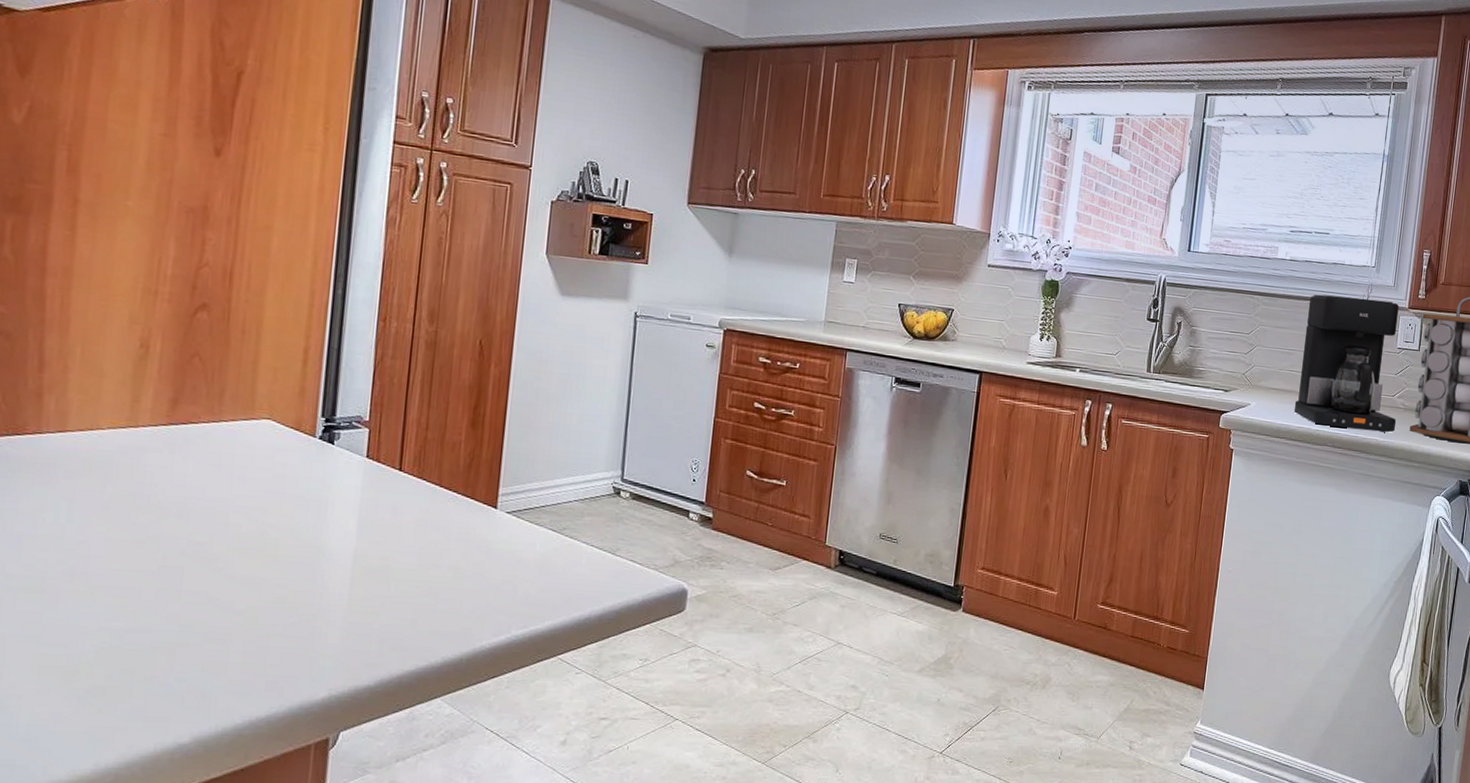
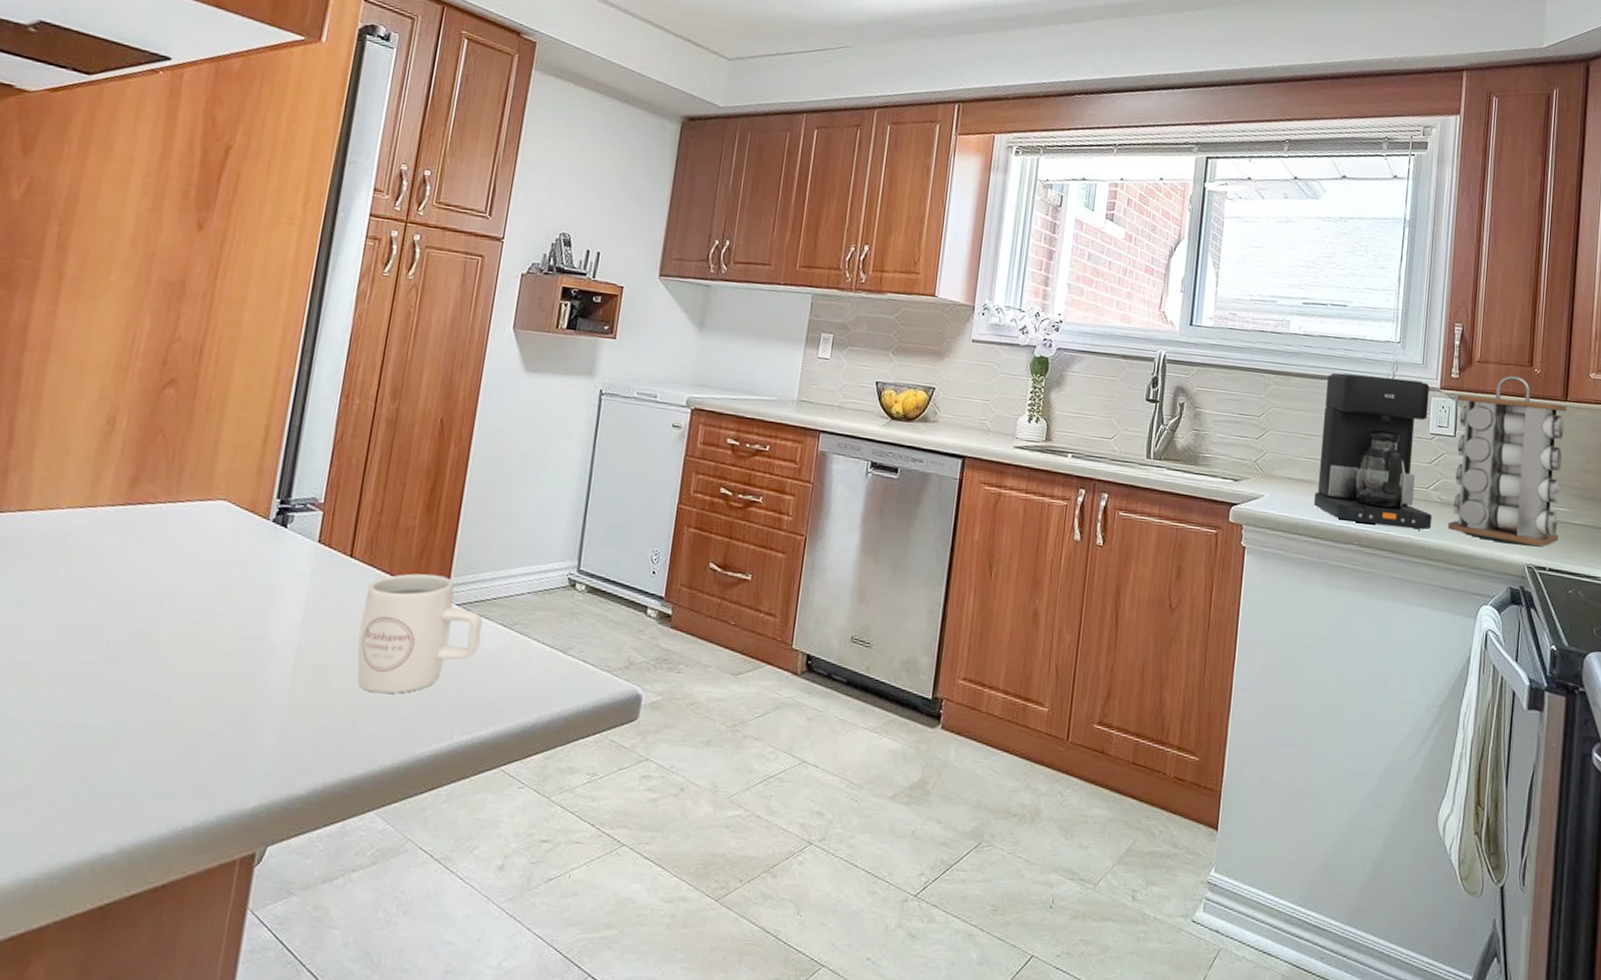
mug: none [413,484,533,594] -> present [357,573,483,694]

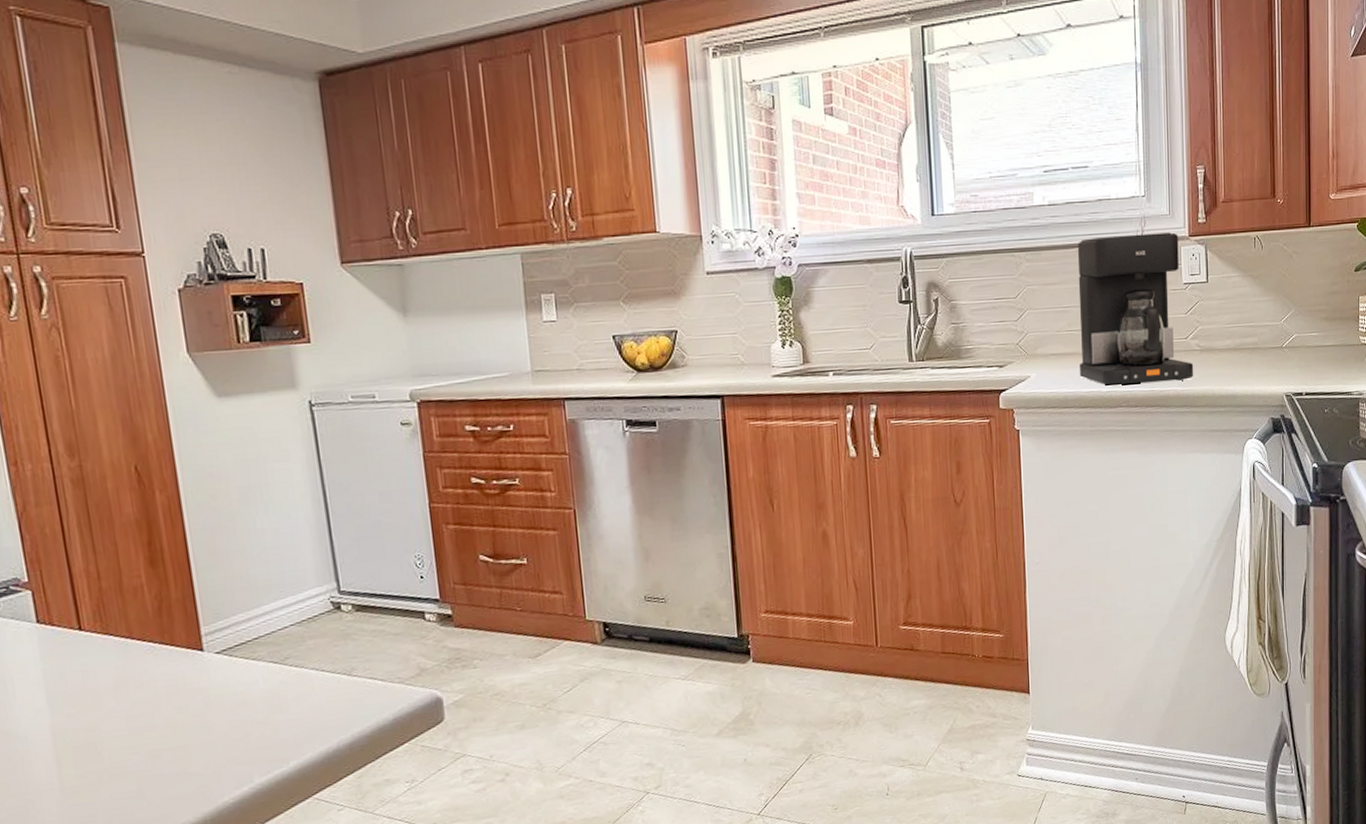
mug: present [357,573,483,694] -> none [110,628,255,757]
spice rack: present [1447,375,1567,547] -> none [1206,209,1312,378]

